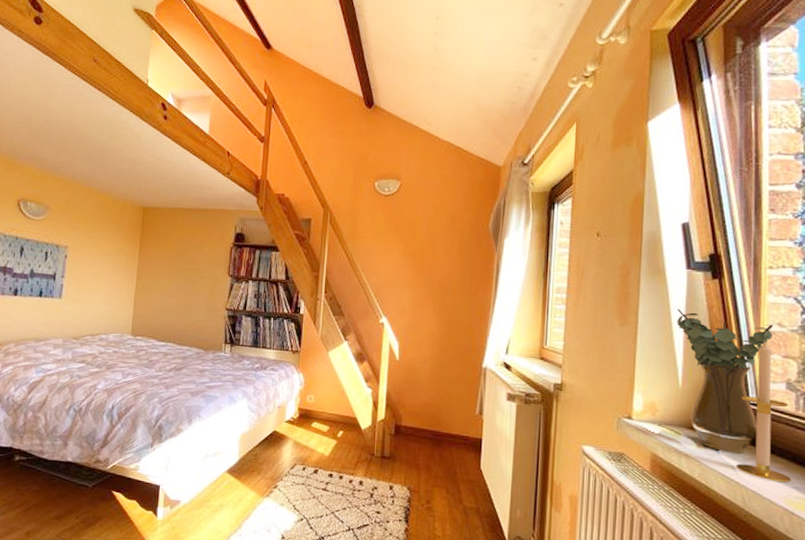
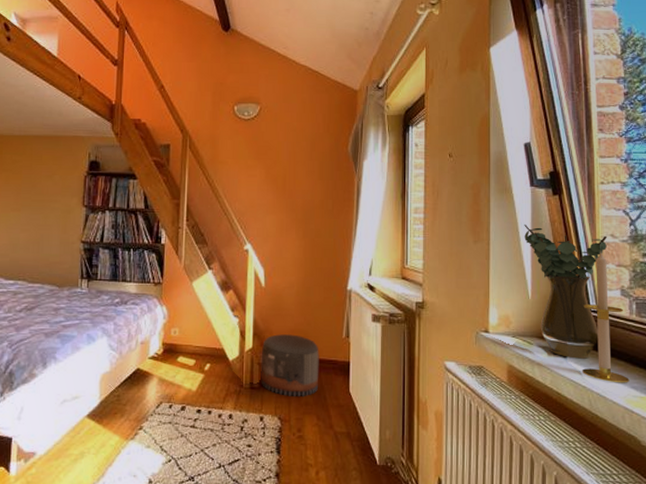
pouf: none [391,407,451,470] -> present [261,334,319,396]

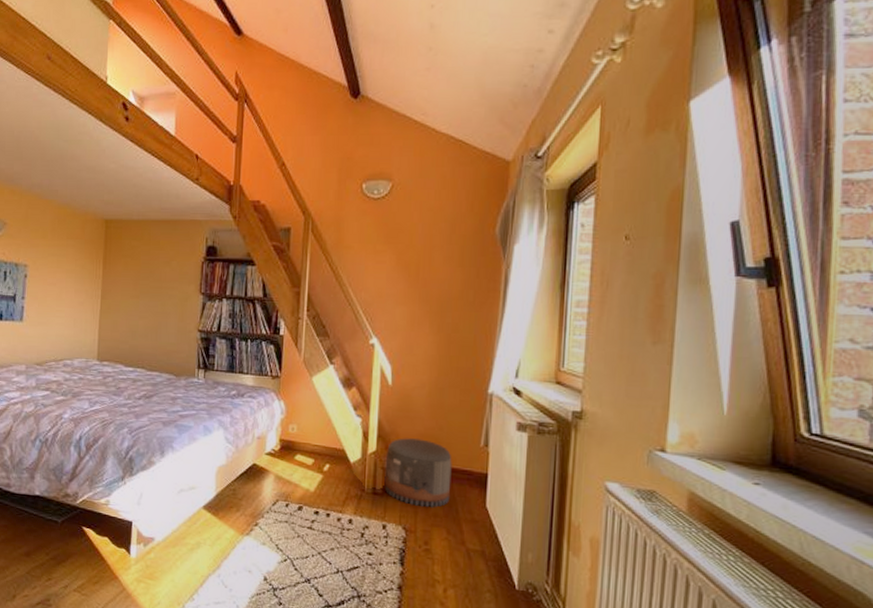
vase: present [524,225,607,359] -> none [722,324,843,493]
candle: present [581,251,630,383] -> none [792,359,862,527]

